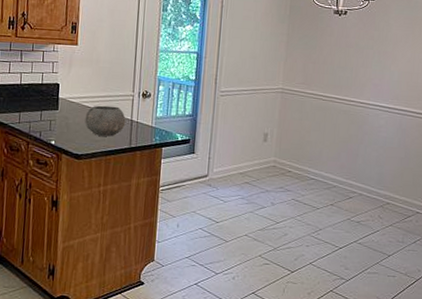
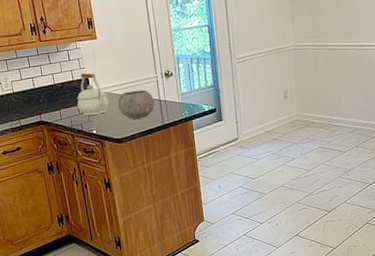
kettle: none [41,77,76,125] -> present [77,72,109,116]

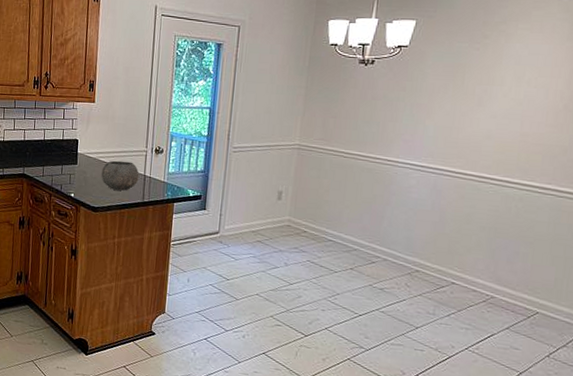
kettle: present [77,72,109,116] -> none [62,133,93,179]

